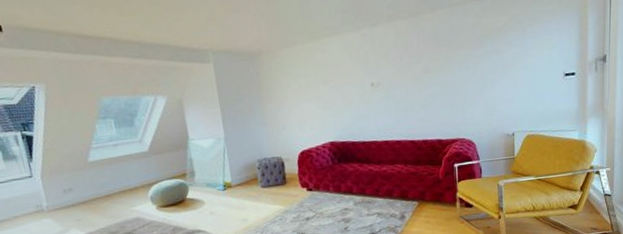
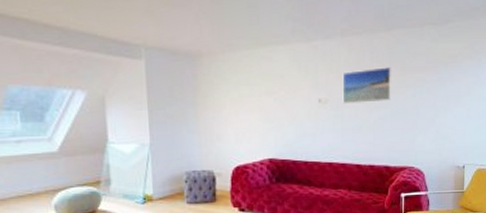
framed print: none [391,46,439,86] -> present [342,67,391,104]

